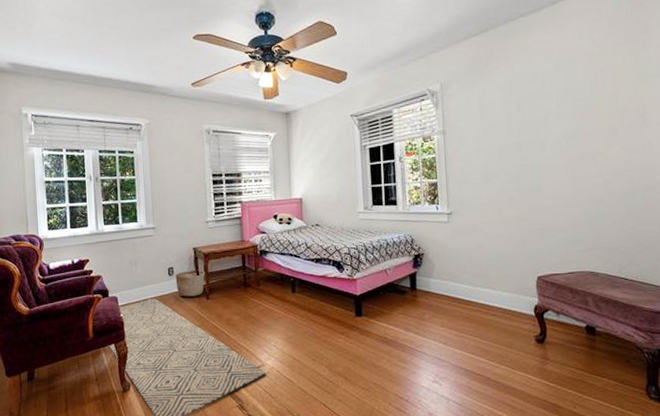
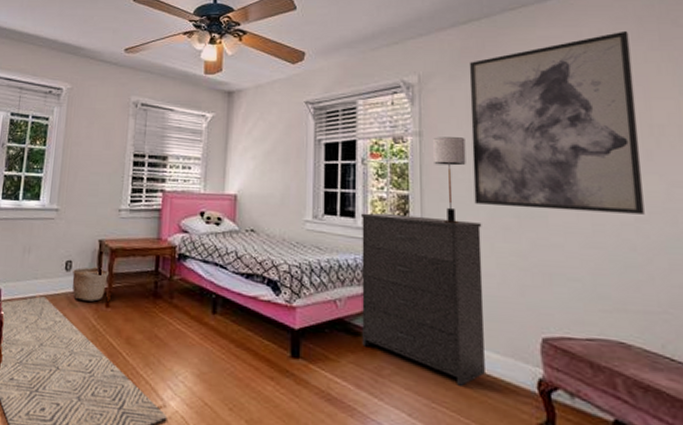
dresser: none [401,197,498,318] -> present [360,213,485,386]
table lamp: none [454,132,480,201] -> present [433,137,466,225]
wall art: none [480,30,610,183] -> present [469,30,645,215]

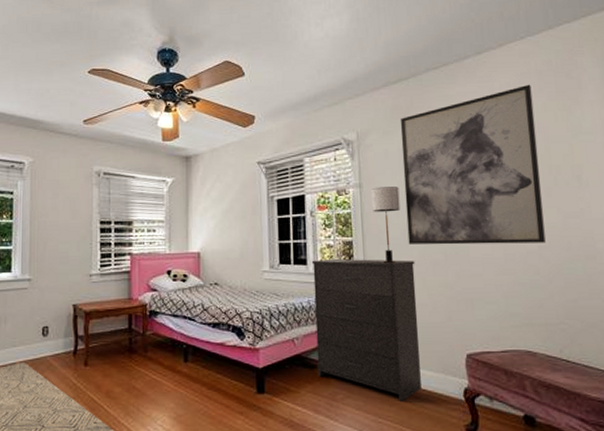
basket: present [72,266,110,302] -> none [50,329,86,362]

